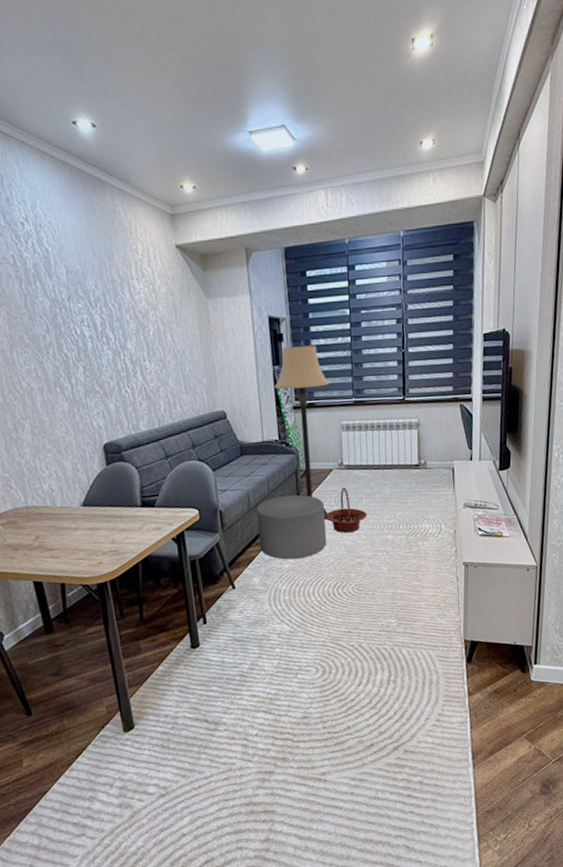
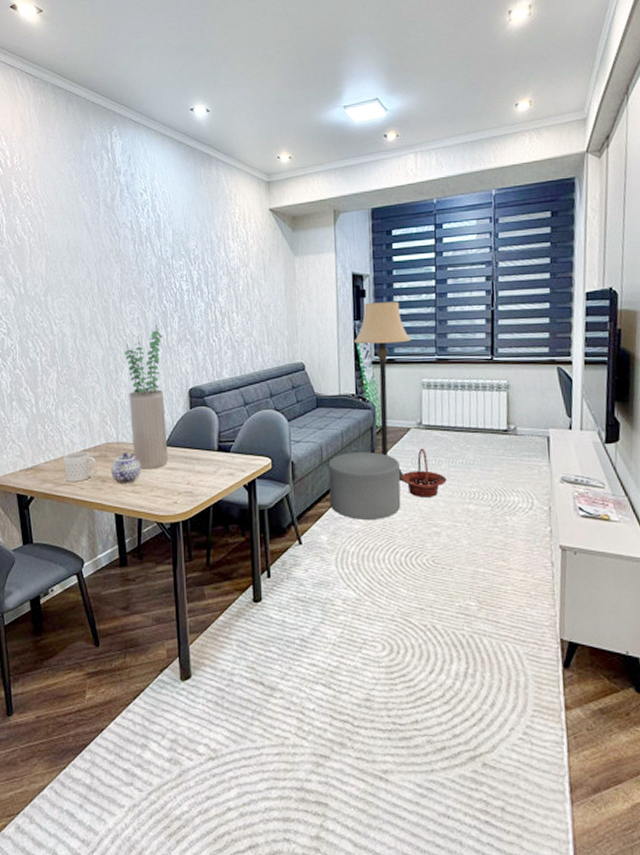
teapot: none [22,515,60,550] -> present [110,451,142,484]
vase: none [23,374,88,533] -> present [124,323,168,470]

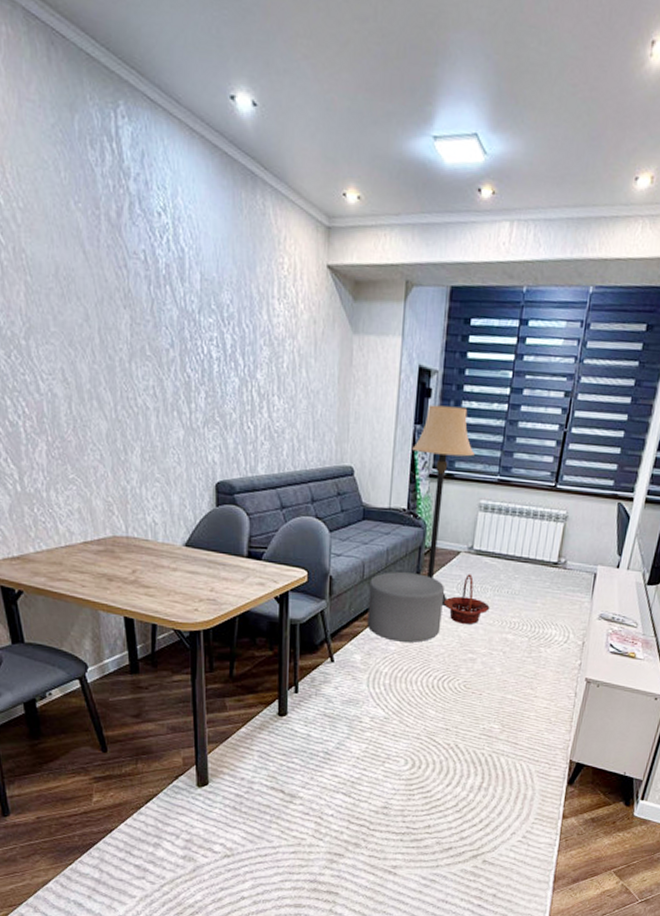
mug: present [63,451,97,482] -> none [59,543,102,578]
teapot: present [110,451,142,484] -> none [118,548,157,585]
vase: present [124,323,168,470] -> none [135,396,188,572]

